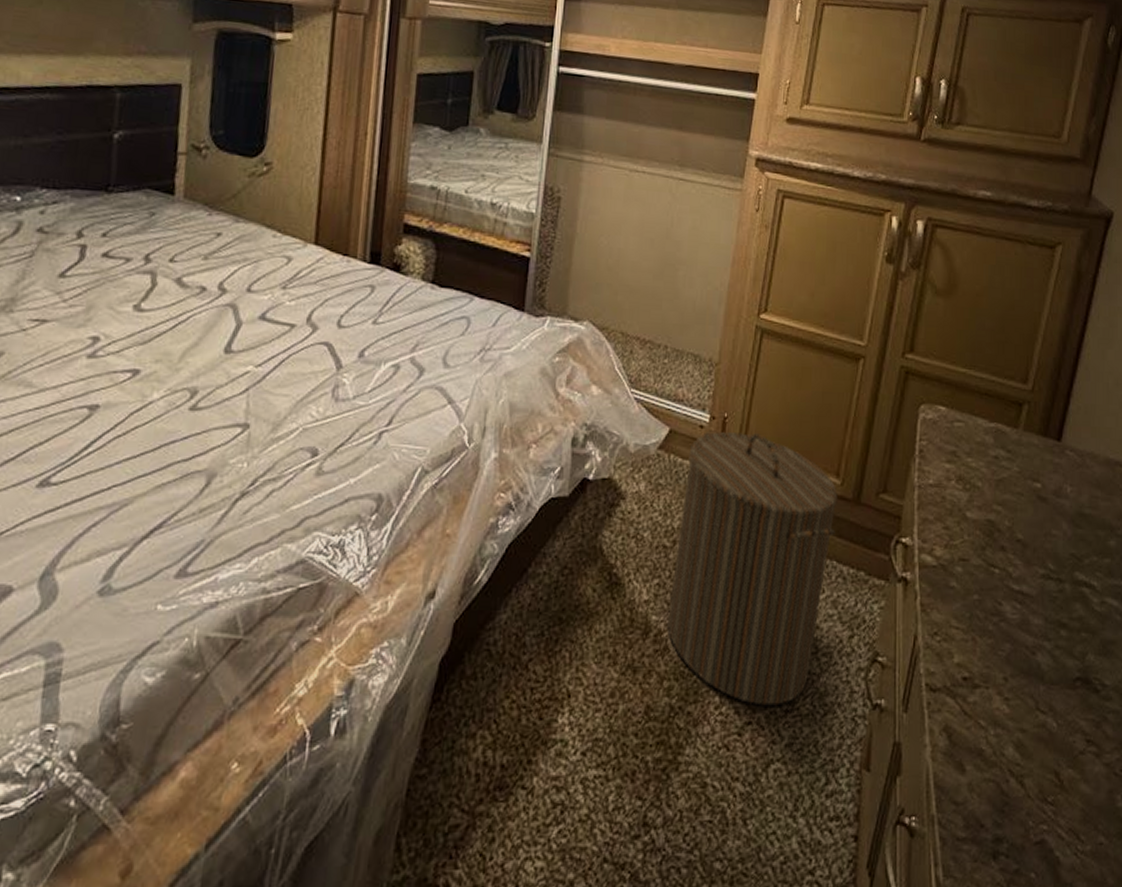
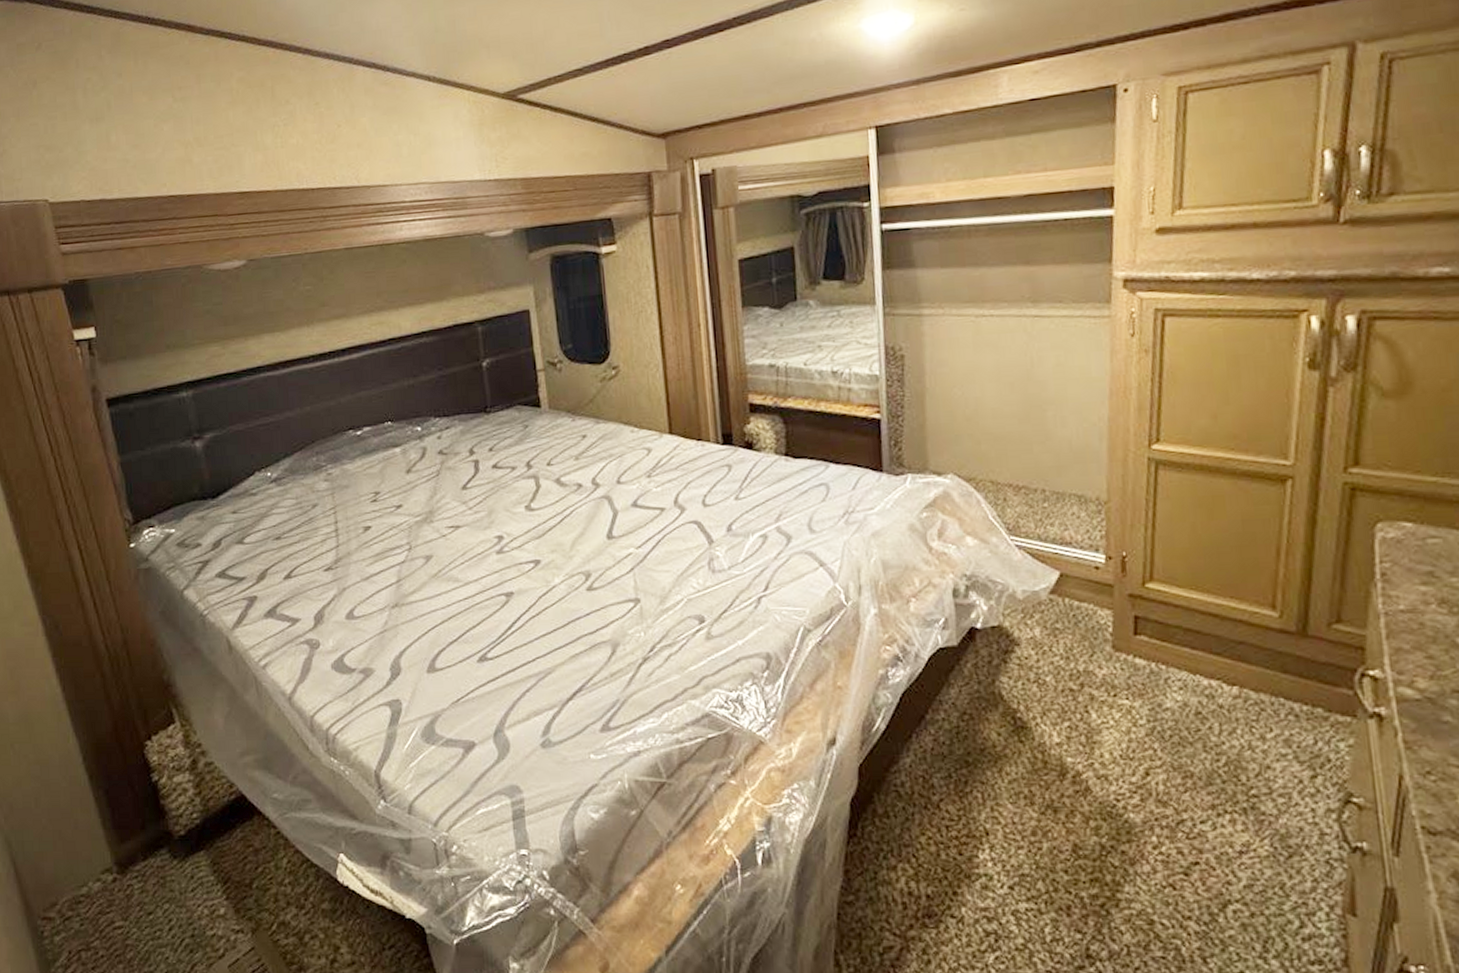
laundry hamper: present [666,430,838,706] -> none [1084,570,1279,847]

